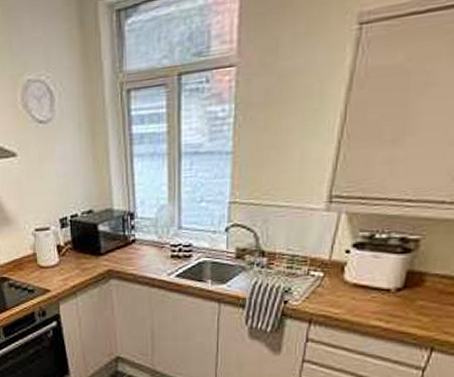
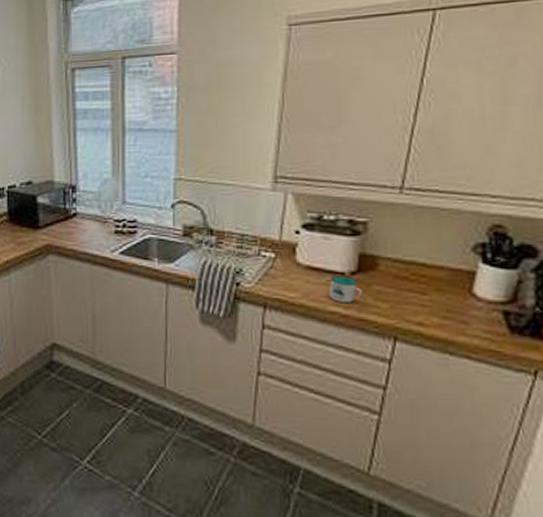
mug: none [372,292,406,317] -> present [328,276,363,302]

